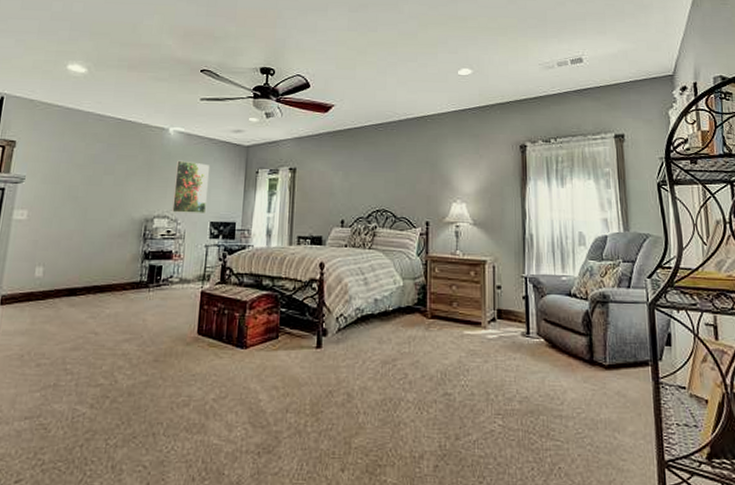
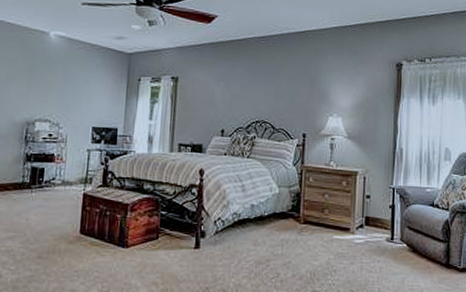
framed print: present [172,160,209,213] -> none [54,64,91,118]

